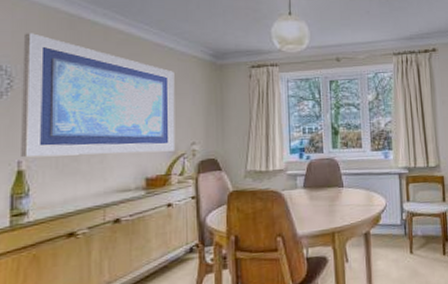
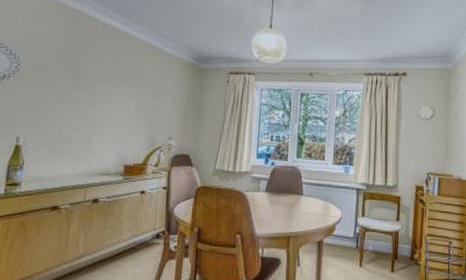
wall art: present [21,33,176,158] -> none [20,23,160,143]

